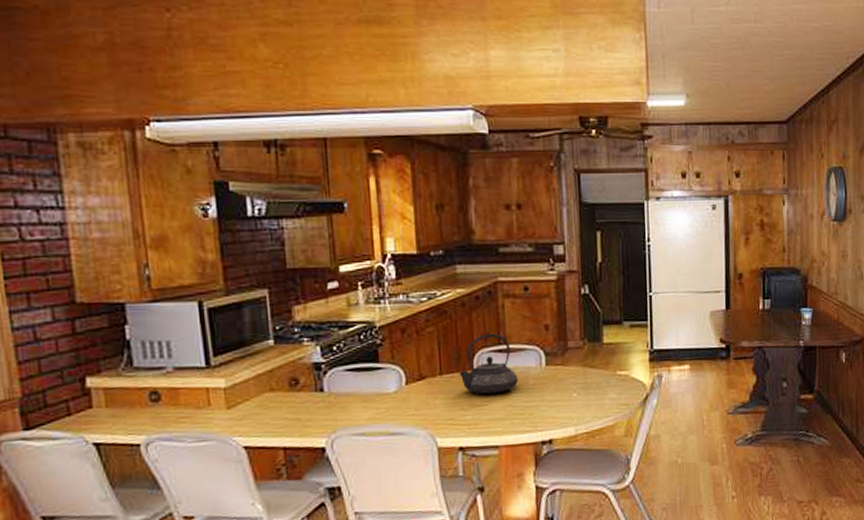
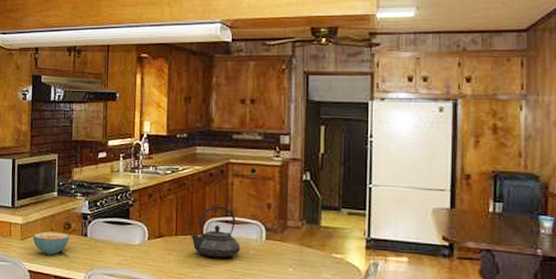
cereal bowl: none [244,391,299,422] -> present [33,232,70,255]

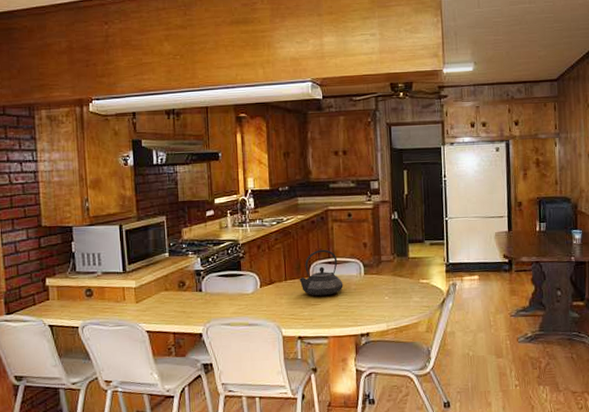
cereal bowl: present [33,232,70,255] -> none [148,291,185,313]

